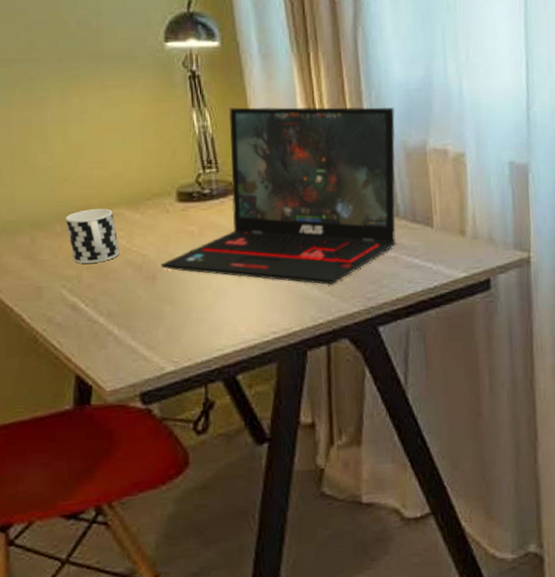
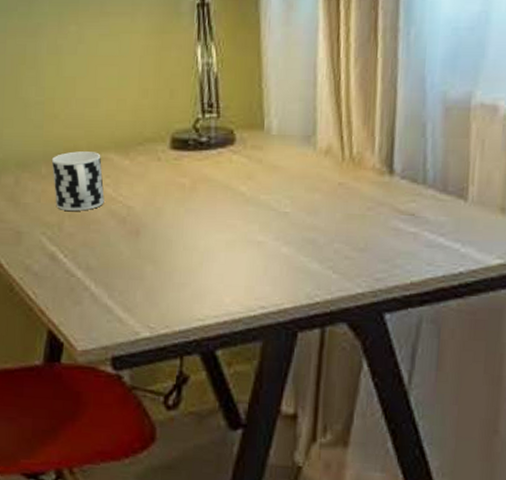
laptop: present [161,107,396,285] -> none [146,43,437,259]

